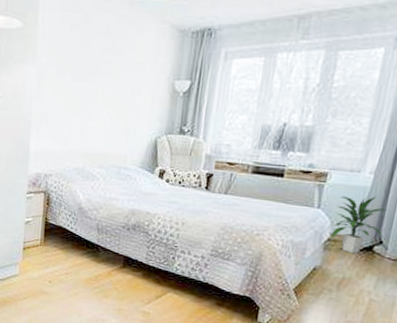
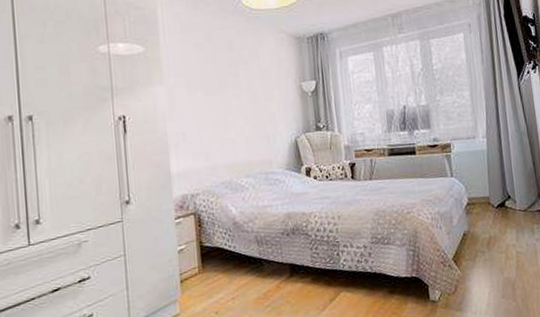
indoor plant: present [331,195,388,253] -> none [465,157,509,212]

